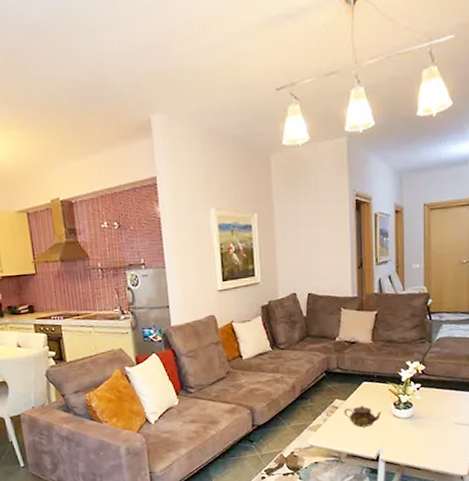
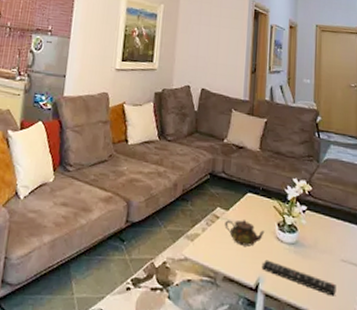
remote control: none [381,434,450,453] -> present [261,259,337,296]

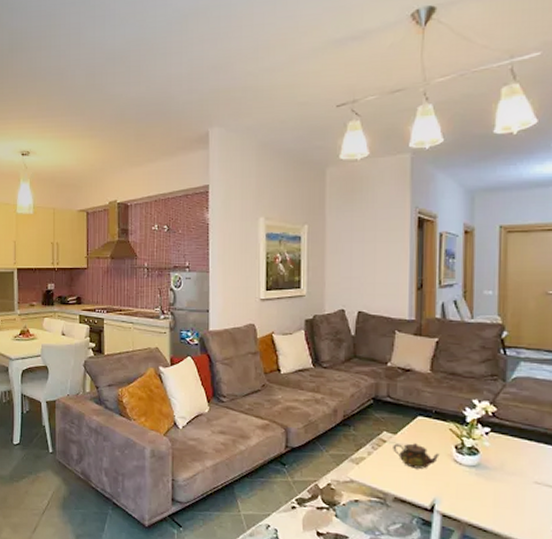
remote control: present [261,259,337,296] -> none [437,482,529,518]

